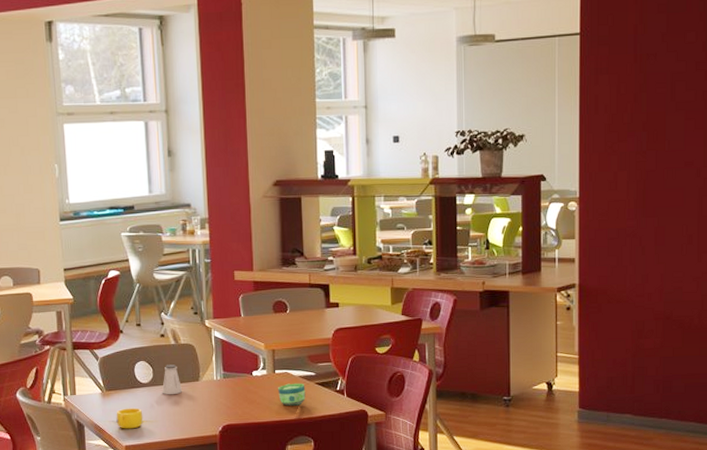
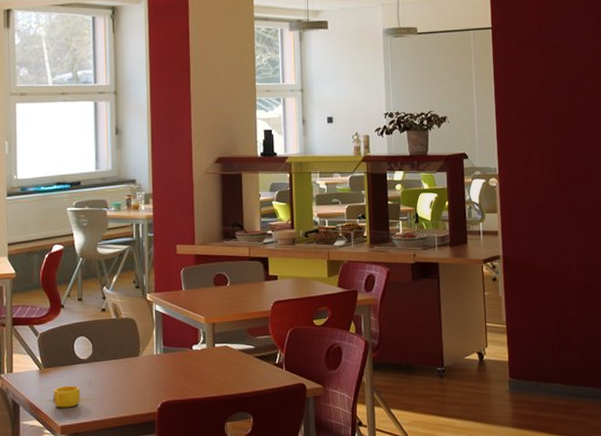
saltshaker: present [162,364,182,395] -> none [101,339,121,372]
cup: present [278,383,306,406] -> none [218,356,245,381]

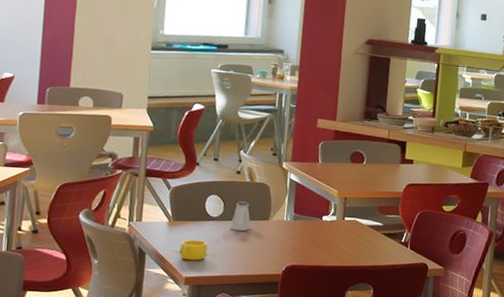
saltshaker: none [101,339,121,372] -> present [231,201,251,231]

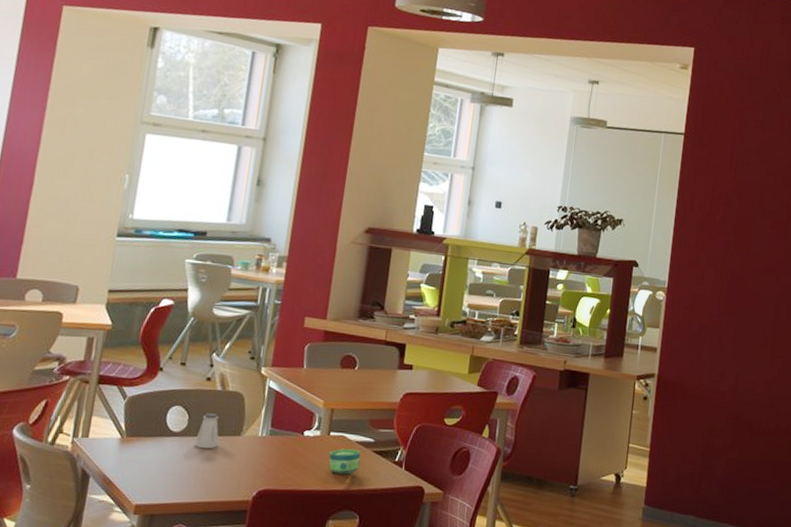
cup: present [179,239,208,261] -> none [131,459,166,485]
cup: none [345,231,372,253] -> present [329,448,361,475]

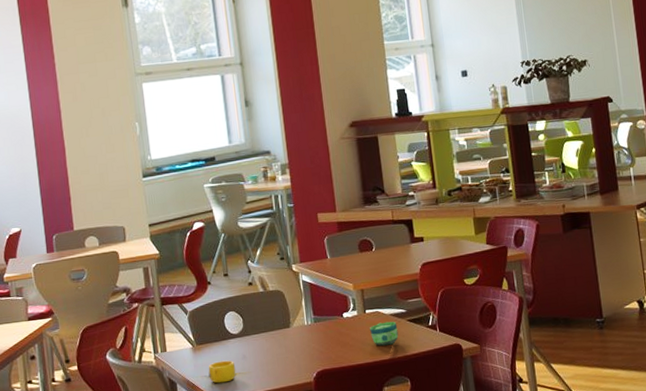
cup: none [131,459,166,485] -> present [208,360,236,384]
saltshaker: present [194,413,219,449] -> none [253,312,274,345]

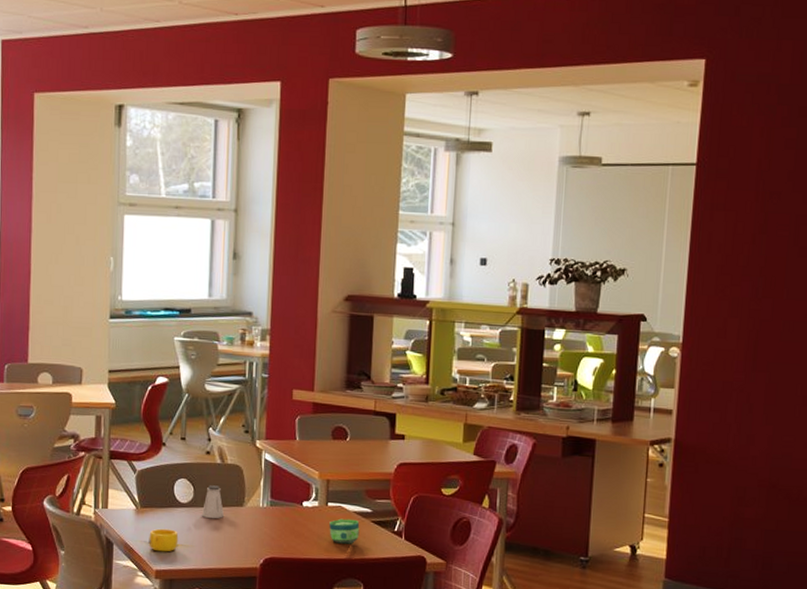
saltshaker: none [253,312,274,345] -> present [202,485,224,519]

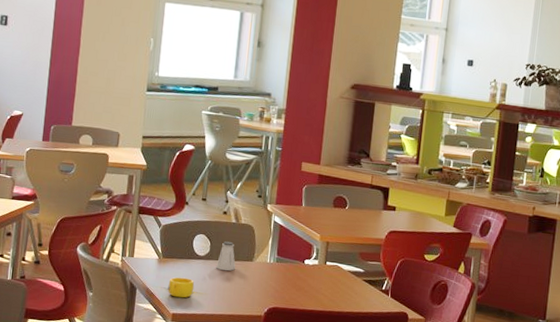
cup: present [329,518,360,544] -> none [326,276,353,299]

